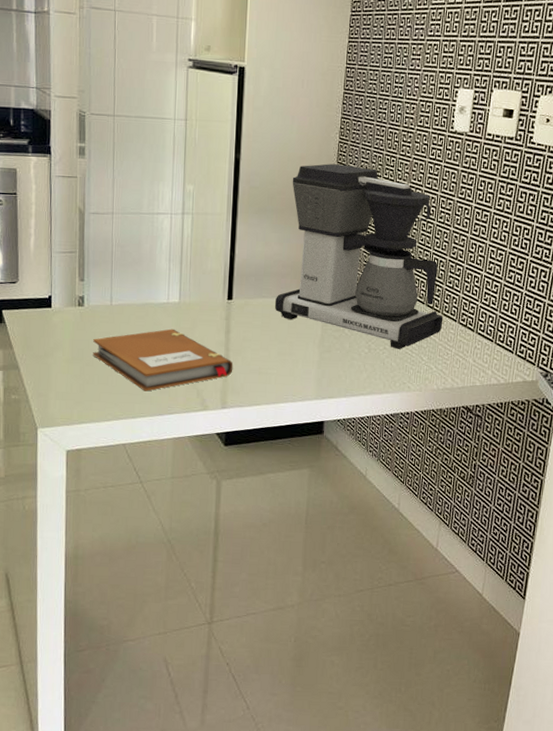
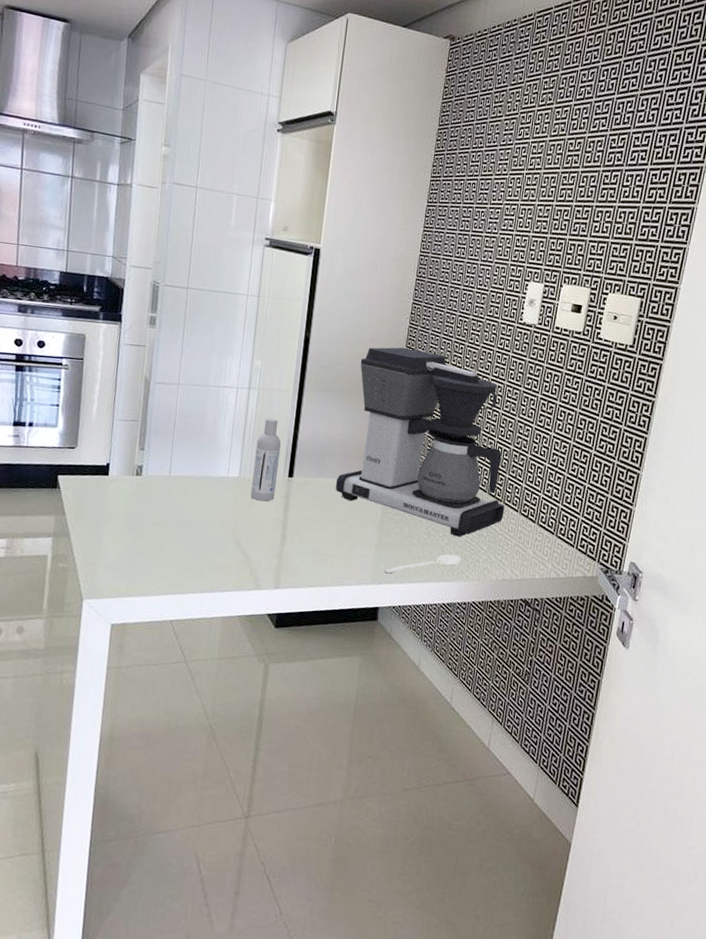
notebook: present [93,328,233,392] -> none [147,503,290,567]
bottle: none [192,242,218,325] -> present [250,417,281,502]
stirrer: none [328,366,403,389] -> present [384,554,461,574]

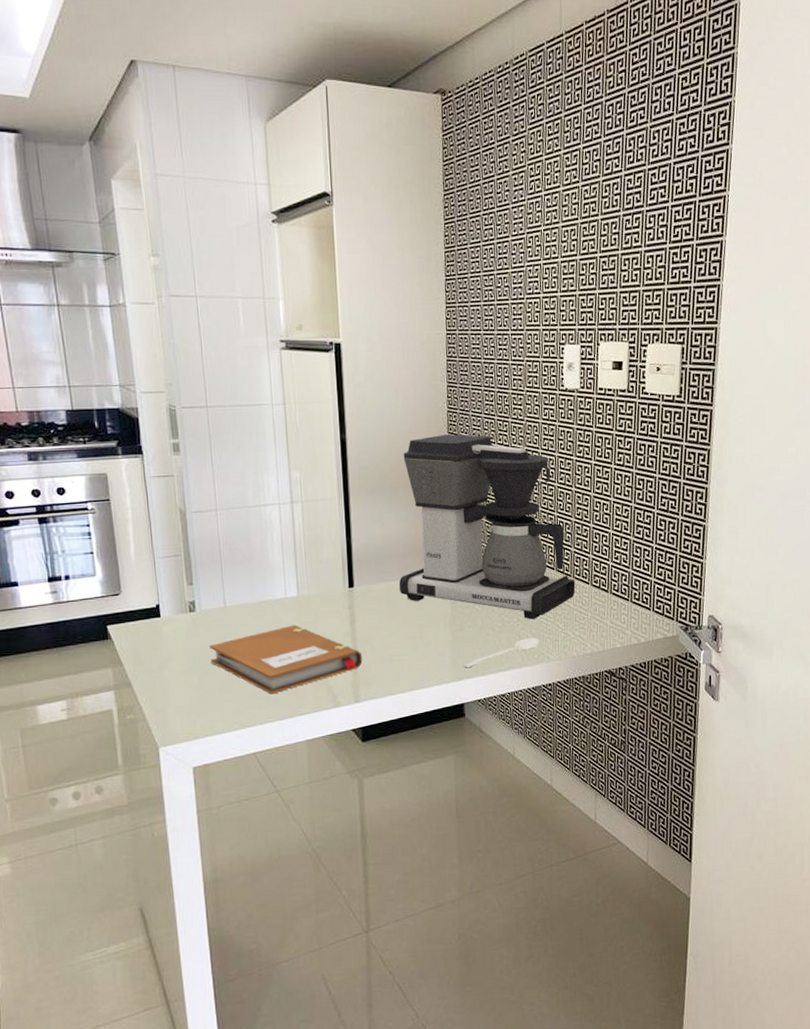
notebook: none [147,503,290,567] -> present [209,625,363,694]
bottle: present [250,417,281,502] -> none [309,529,338,617]

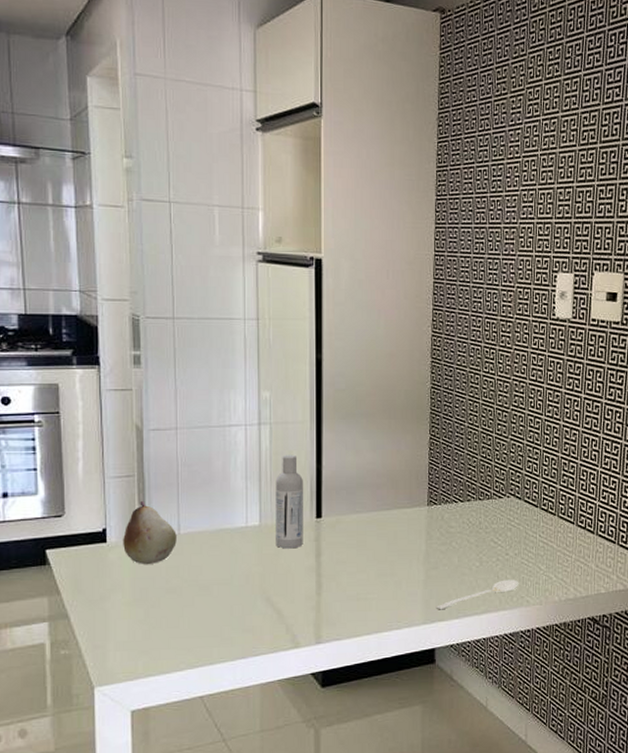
fruit: none [175,578,223,636] -> present [123,501,177,565]
notebook: present [209,625,363,694] -> none [159,556,327,632]
bottle: none [309,529,338,617] -> present [275,454,303,549]
coffee maker: present [399,434,576,619] -> none [370,360,560,560]

